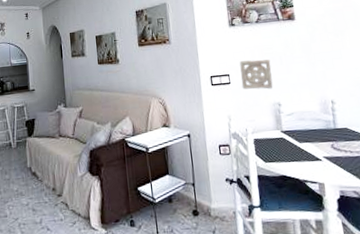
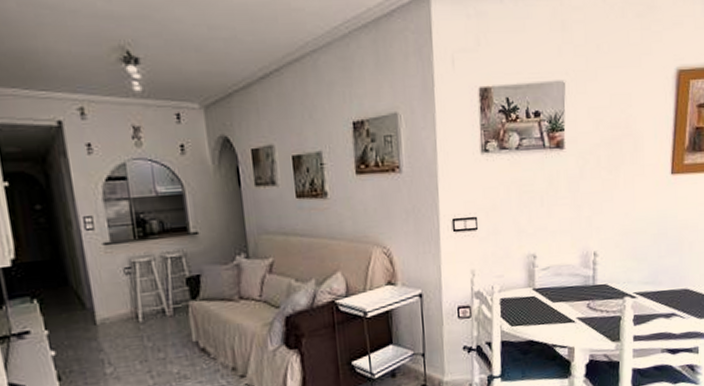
wall ornament: present [239,59,273,90] -> none [491,199,530,238]

